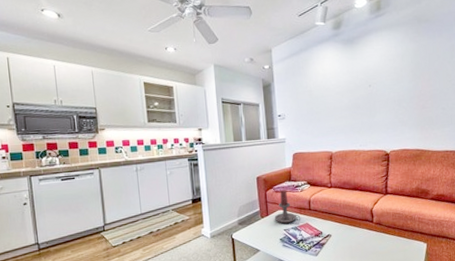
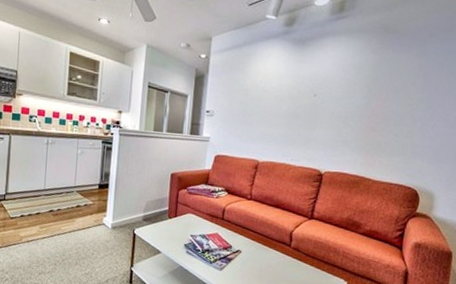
candle holder: present [274,190,301,224] -> none [182,192,212,230]

